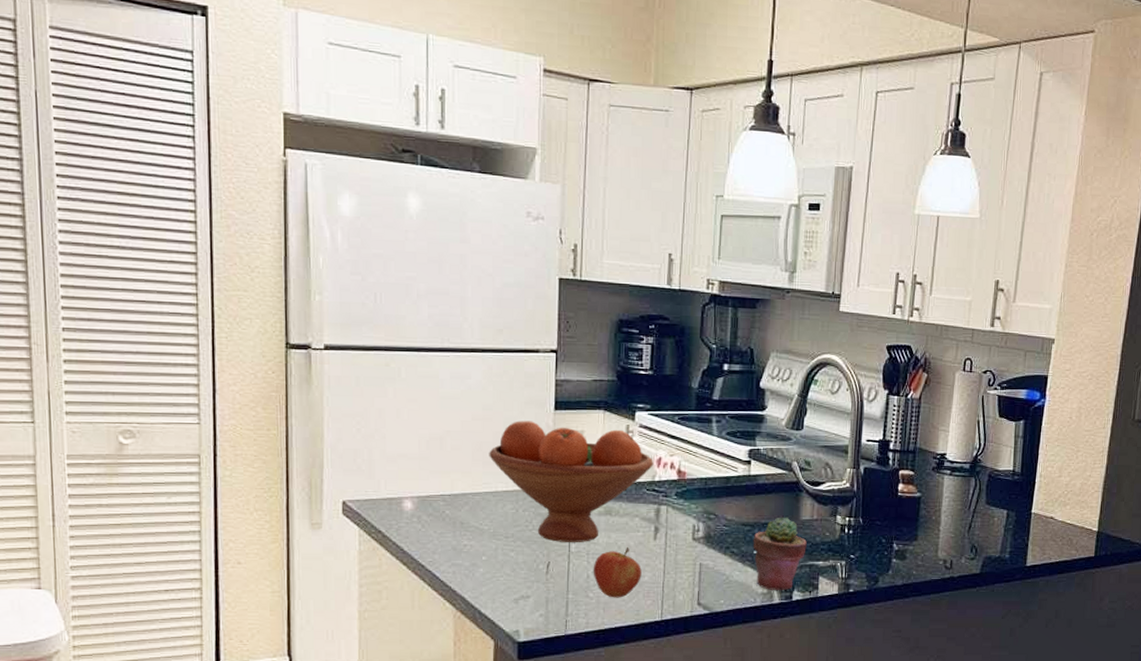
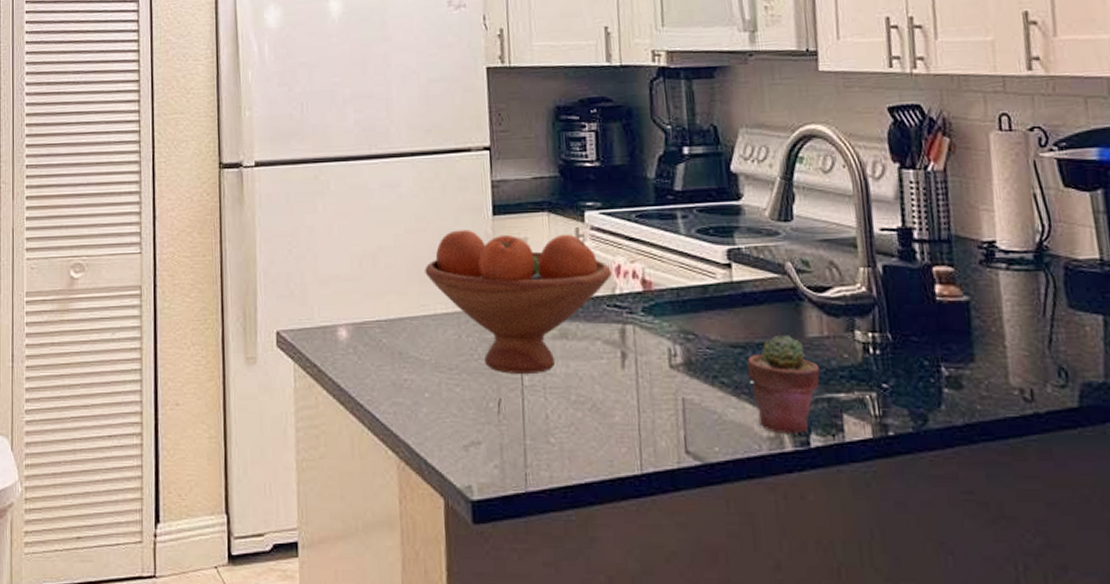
apple: present [593,546,642,598] -> none [551,377,611,444]

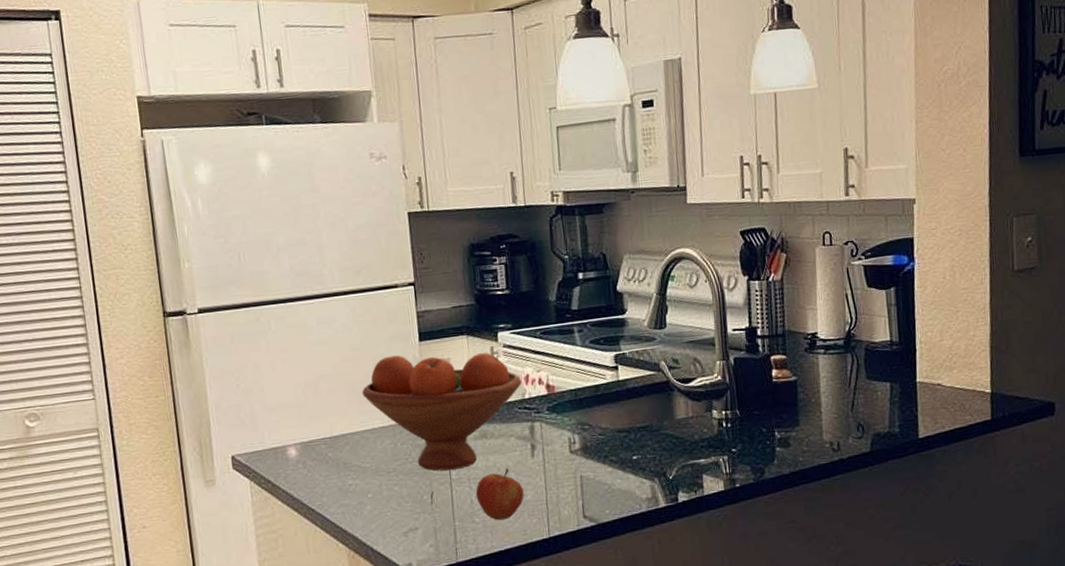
apple: none [551,377,611,444] -> present [475,467,524,521]
potted succulent: present [747,334,820,433] -> none [630,418,686,495]

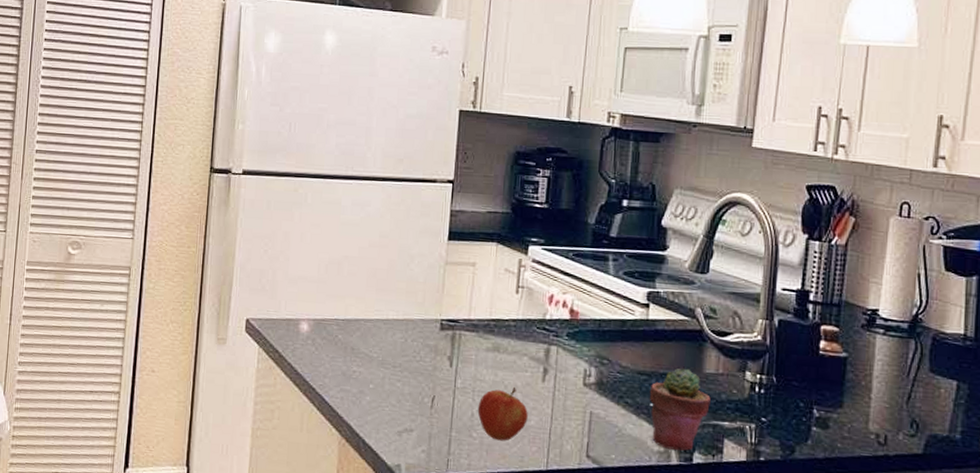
fruit bowl: present [362,352,522,471] -> none [382,249,545,378]
potted succulent: none [630,418,686,495] -> present [649,368,711,451]

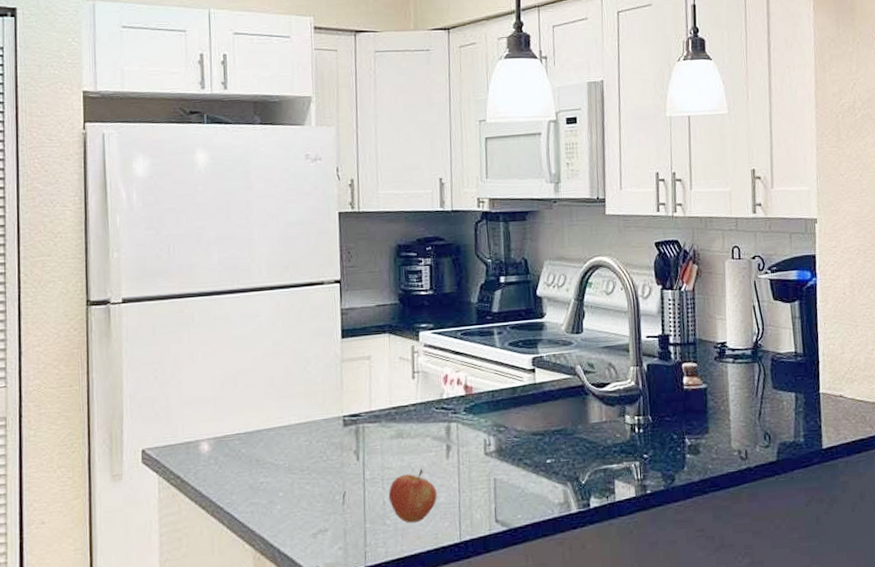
potted succulent: present [649,368,711,451] -> none [544,422,599,500]

